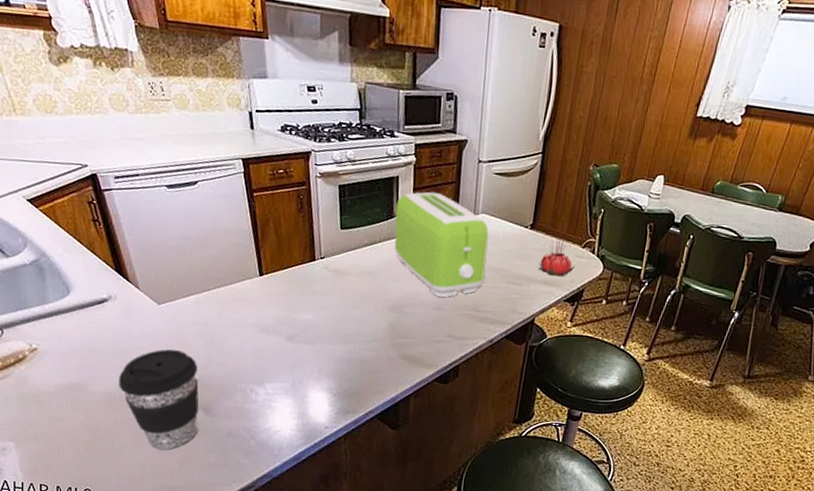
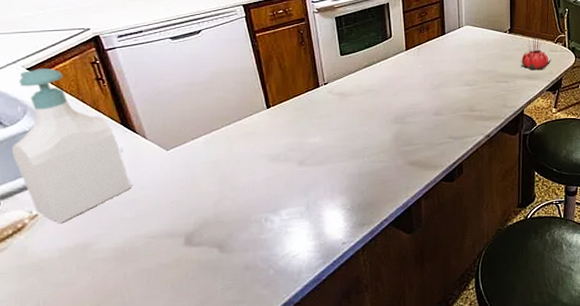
soap bottle: none [14,201,124,360] -> present [12,68,132,223]
coffee cup: present [119,349,199,450] -> none [128,191,214,297]
toaster: present [394,191,489,298] -> none [389,12,475,104]

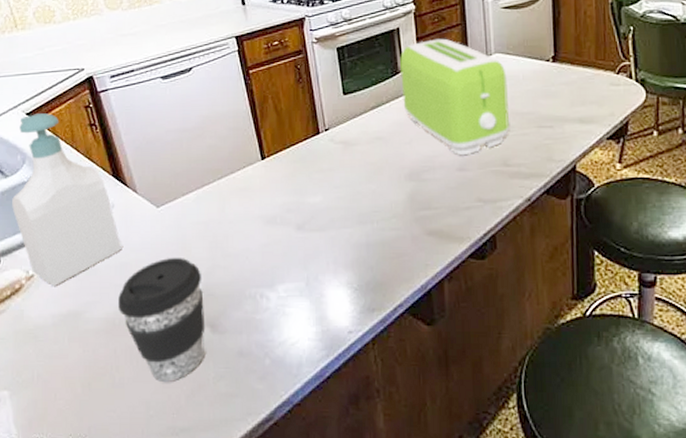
coffee cup: none [128,191,214,297] -> present [118,257,205,382]
toaster: none [389,12,475,104] -> present [400,38,509,156]
flower: present [520,26,552,71] -> none [567,51,612,112]

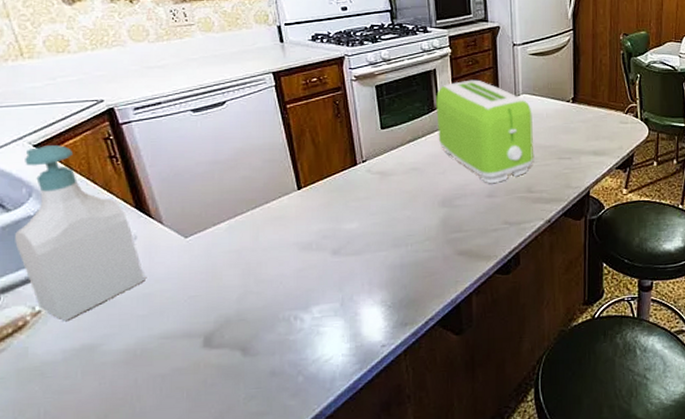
coffee cup: present [118,257,205,382] -> none [140,285,236,407]

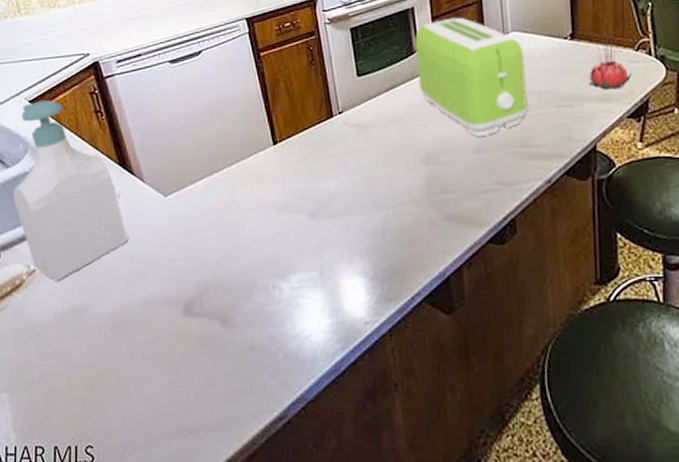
flower: none [585,94,622,145] -> present [585,28,631,90]

